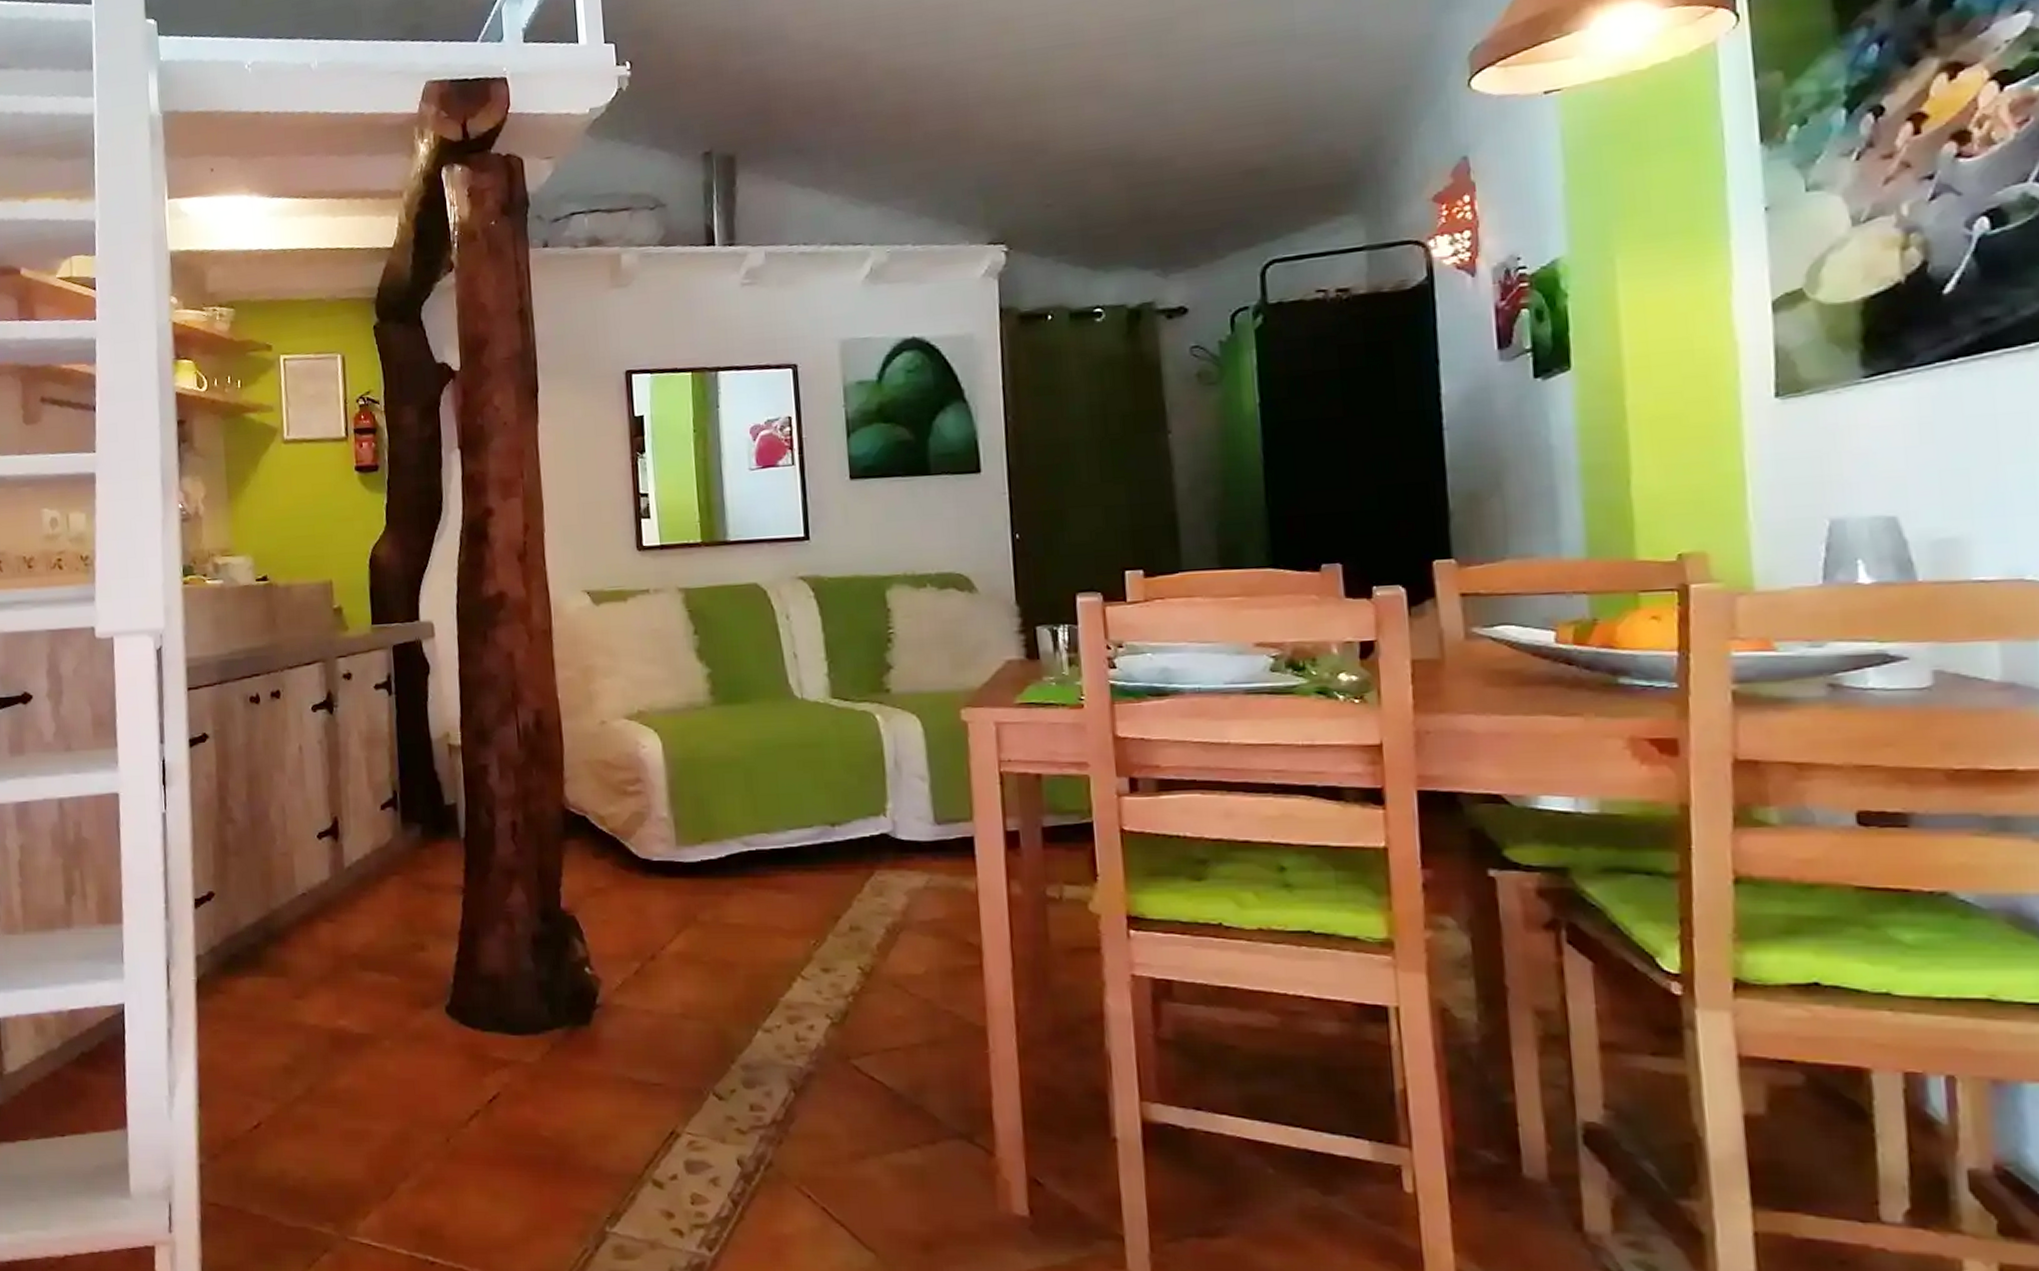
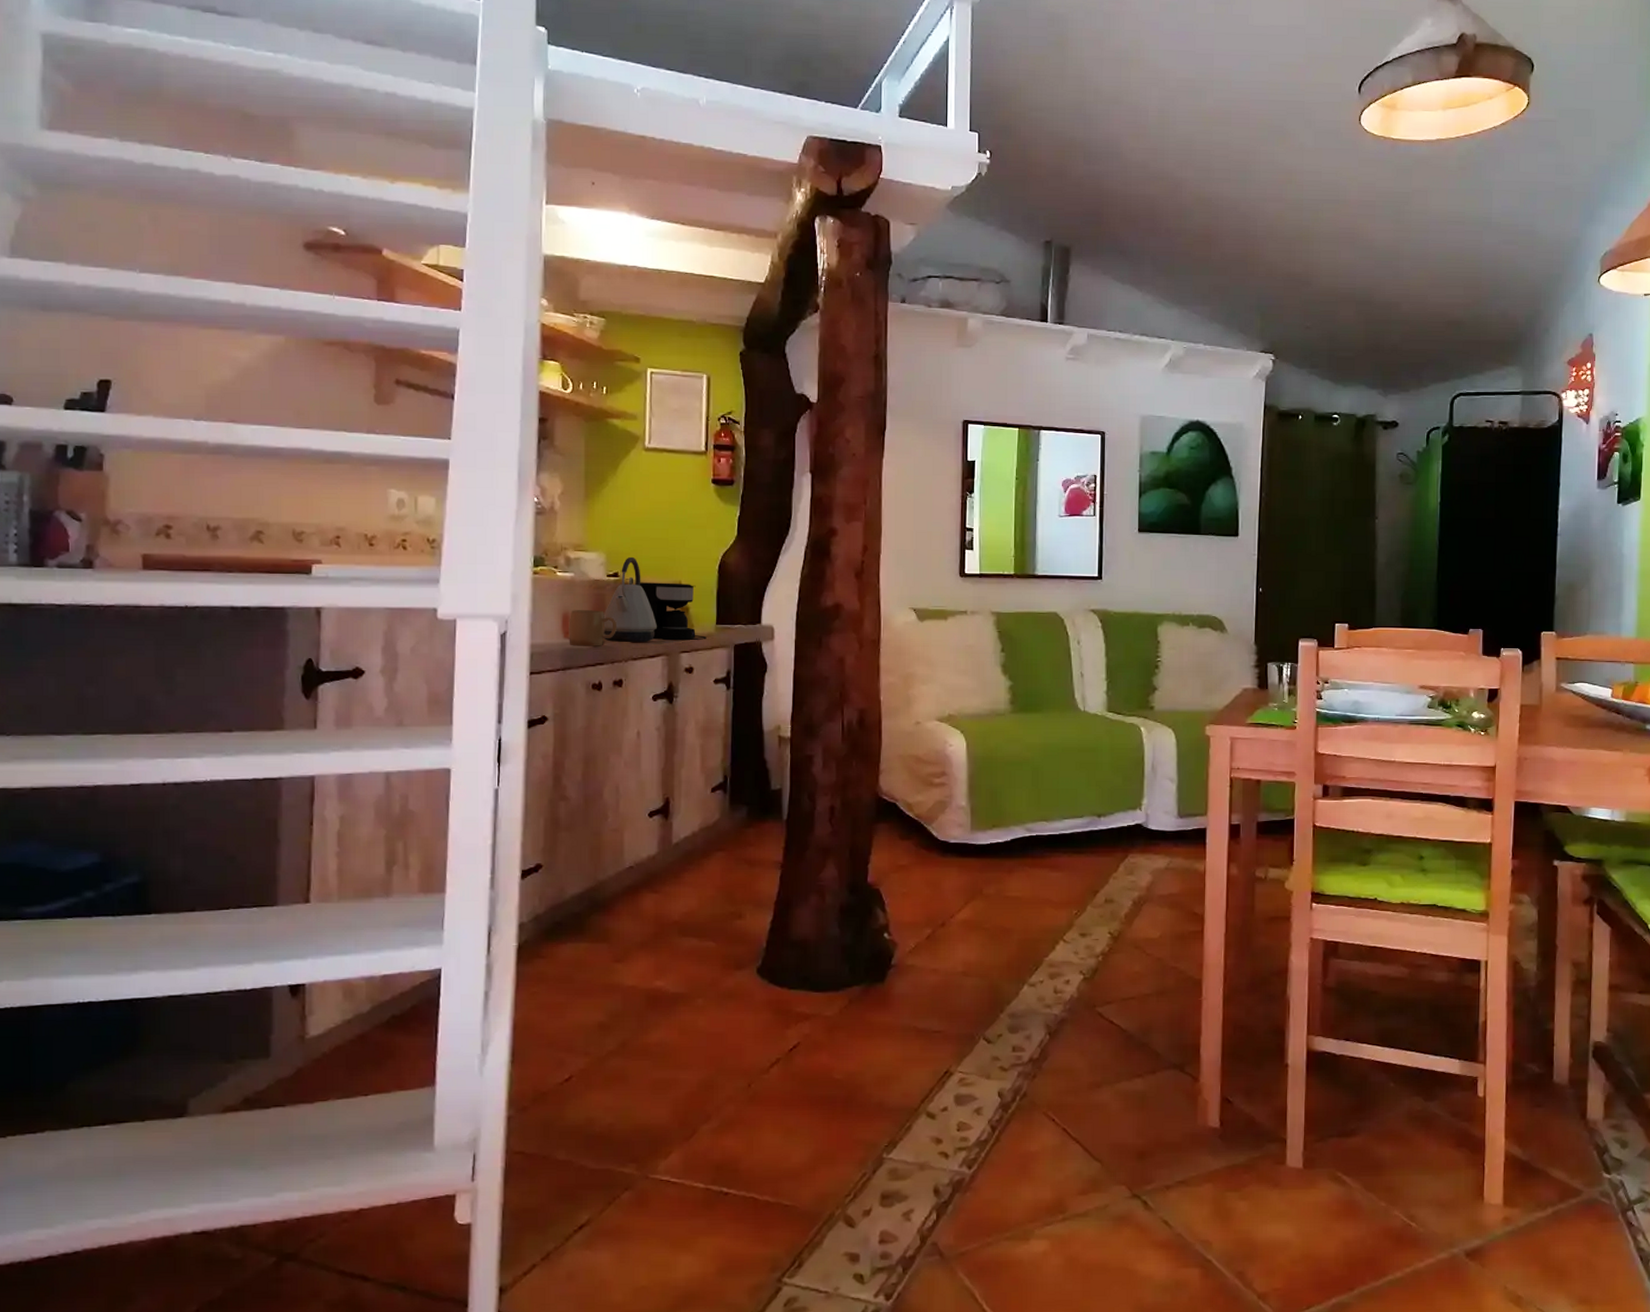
mug: none [221,617,270,658] -> present [569,610,616,646]
kettle: none [255,557,311,651] -> present [603,556,657,643]
coffee maker: none [290,582,363,645] -> present [640,582,707,641]

